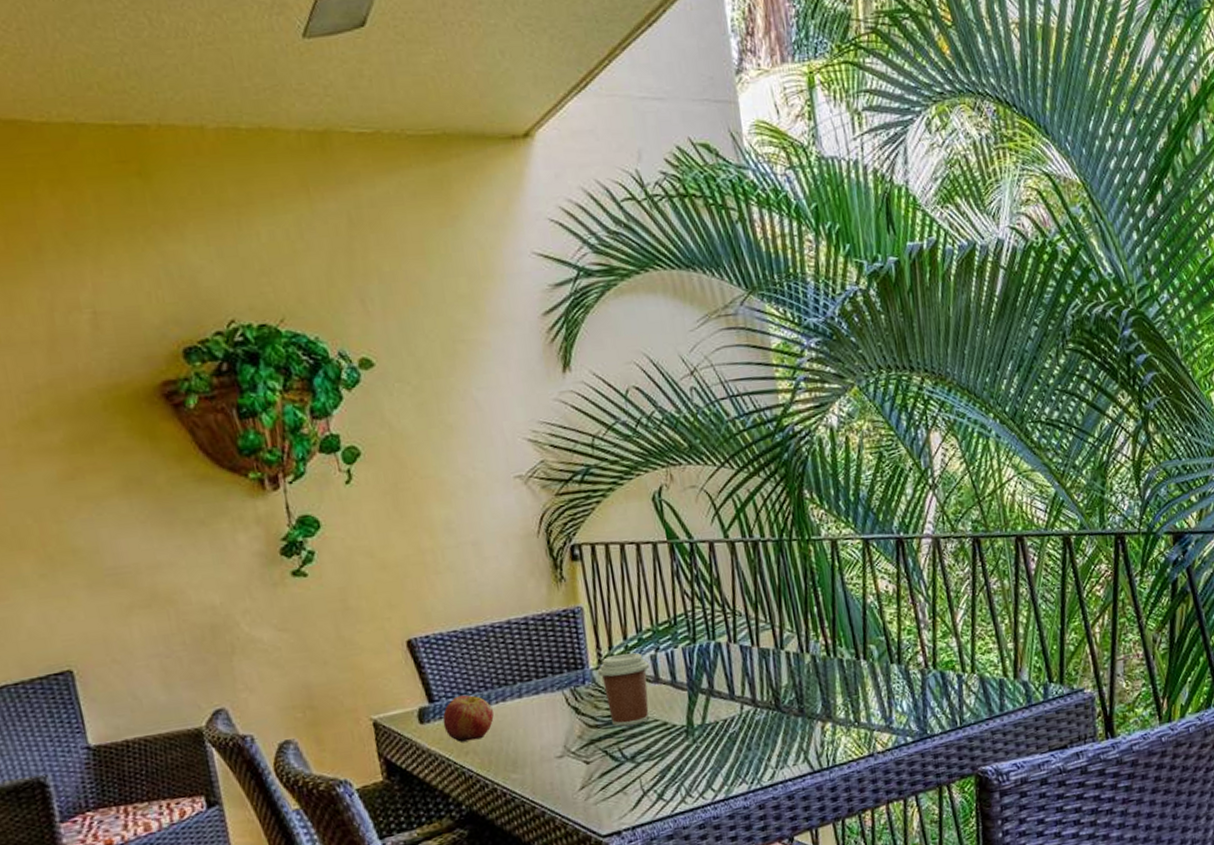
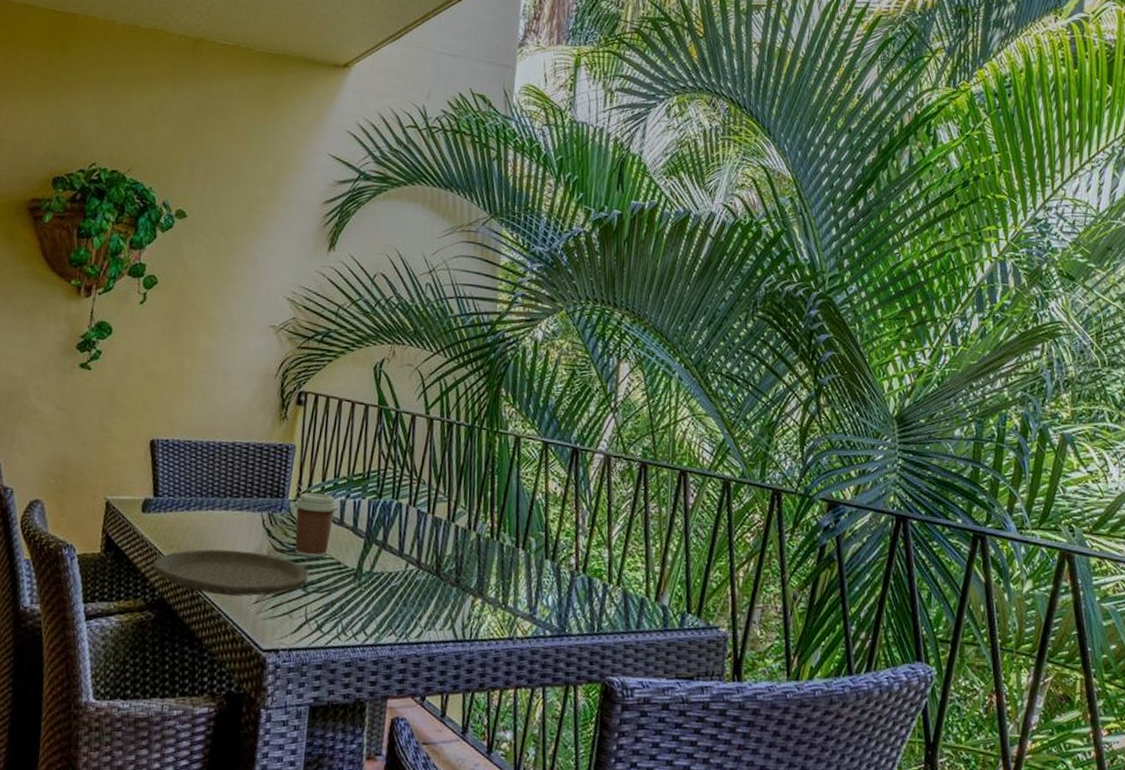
apple: present [442,695,494,742] -> none [159,496,202,538]
plate: none [448,733,635,795] -> present [152,549,309,597]

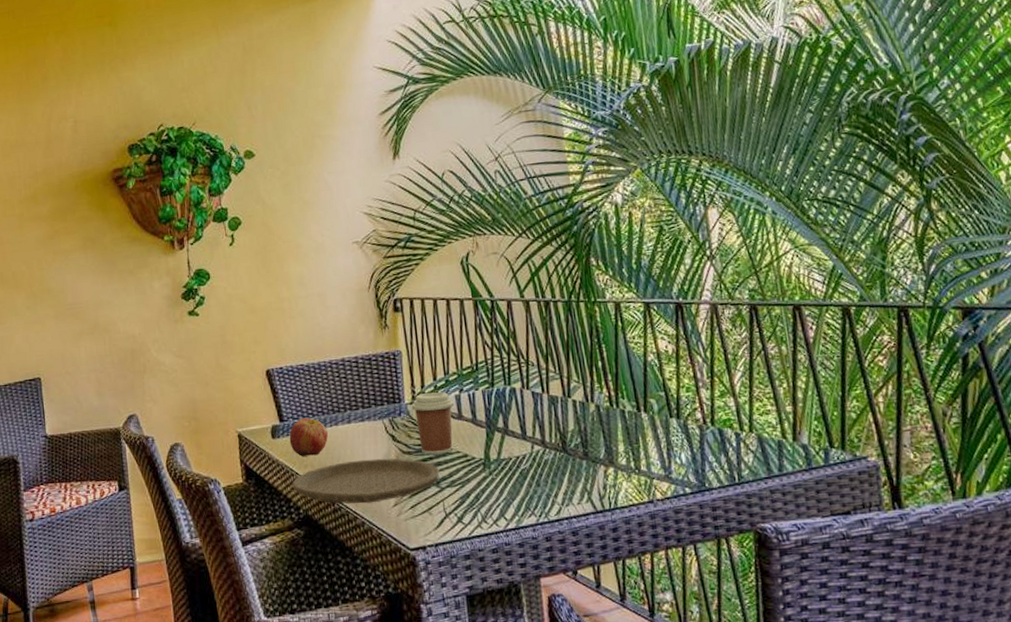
apple: none [159,496,202,538] -> present [289,417,328,457]

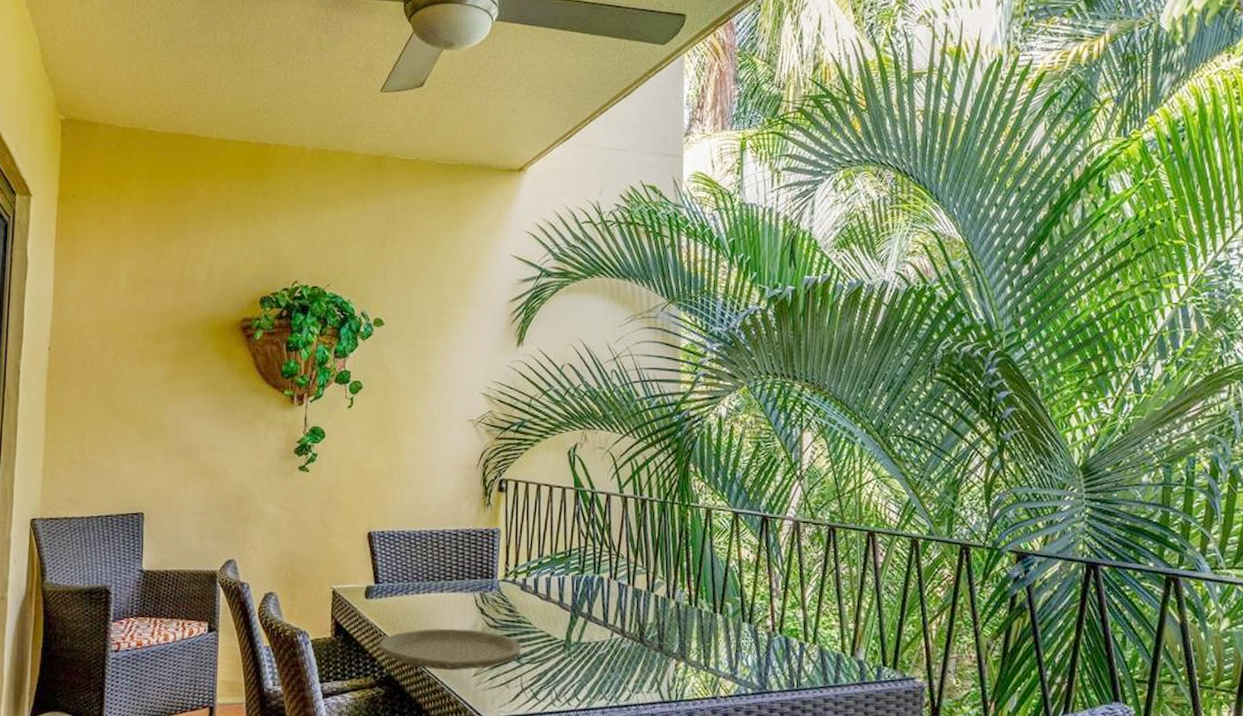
apple: present [289,417,328,457] -> none [382,582,420,619]
coffee cup: present [411,392,455,455] -> none [503,572,545,632]

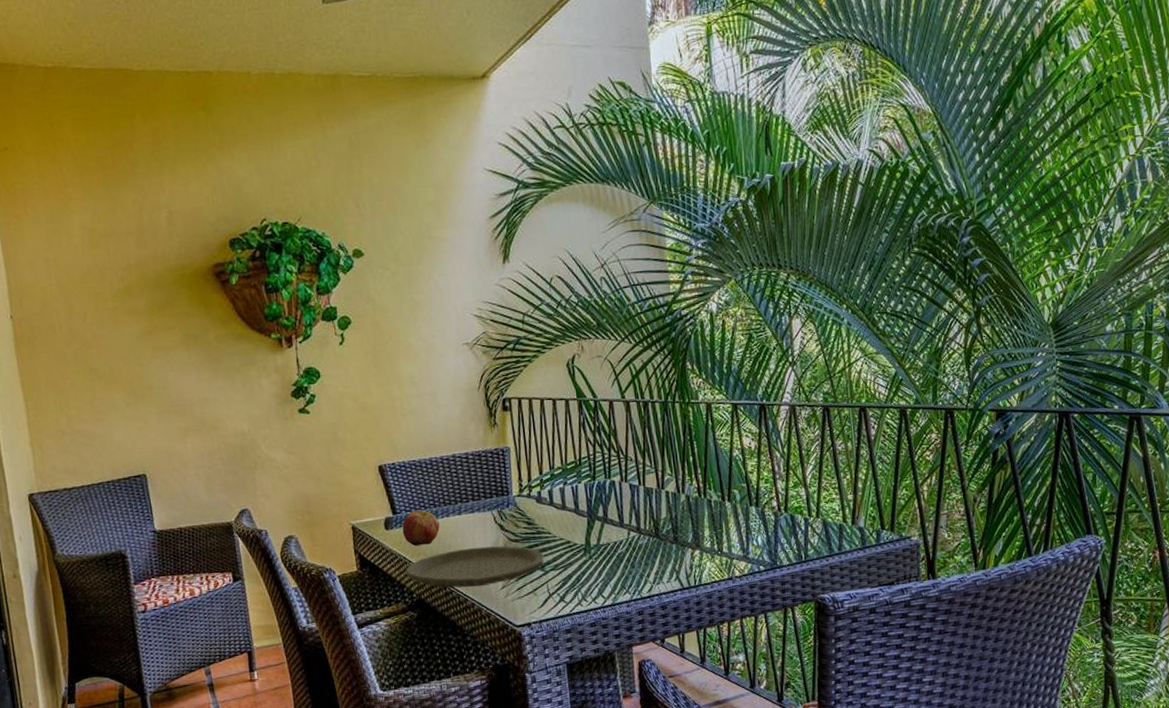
apple: none [382,582,420,619] -> present [402,510,440,546]

